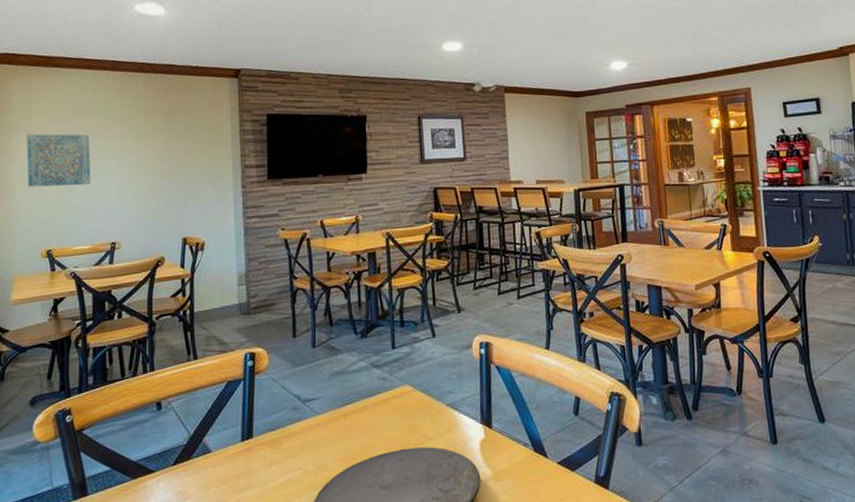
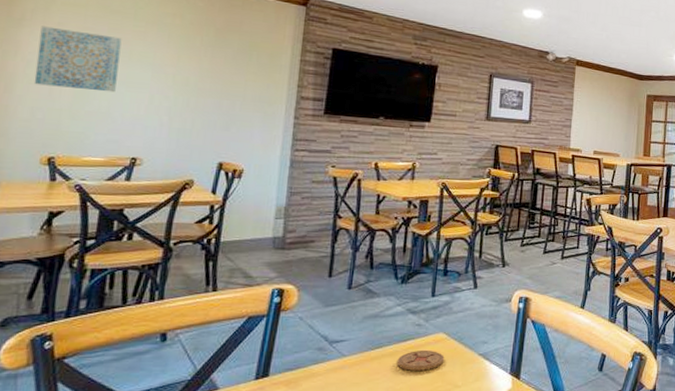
coaster: none [367,404,414,425] -> present [396,351,445,371]

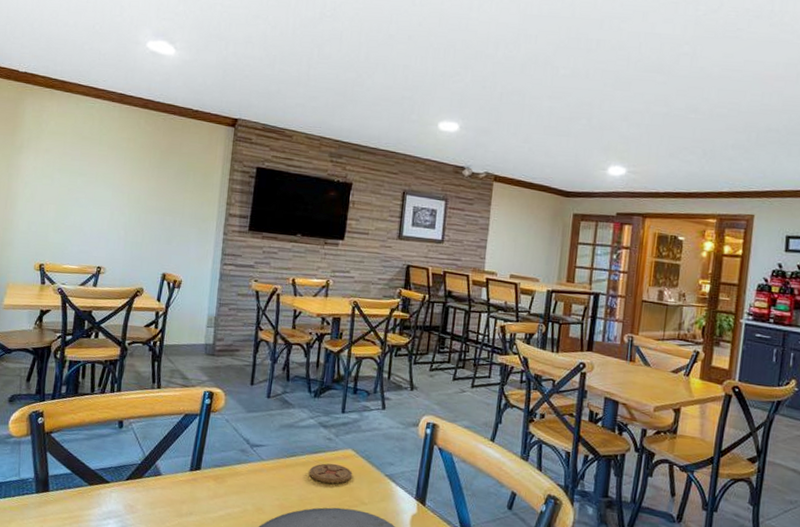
wall art: present [34,26,122,93] -> none [29,152,91,209]

